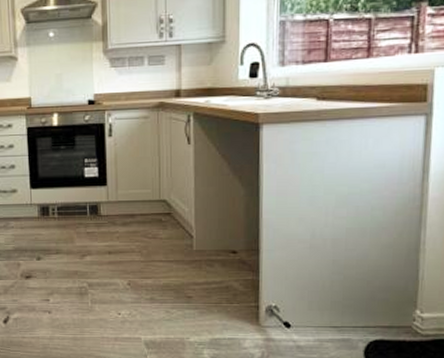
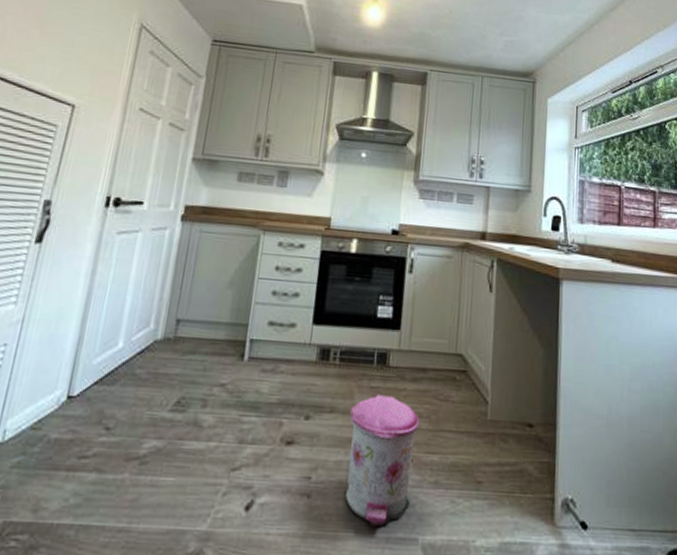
trash can: none [73,238,133,331] -> present [344,395,420,527]

